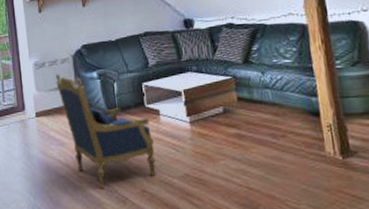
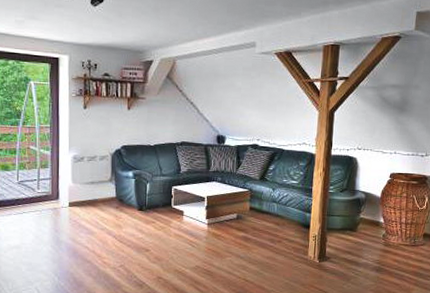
armchair: present [55,74,156,188] -> none [93,169,174,273]

